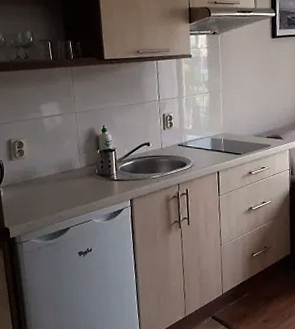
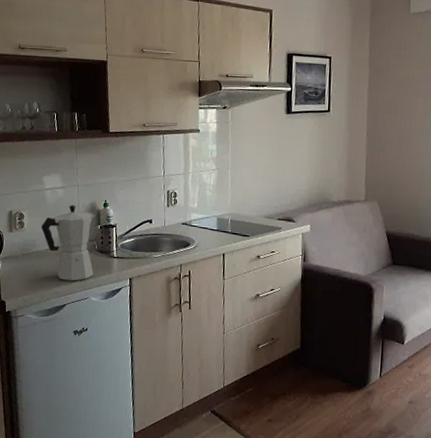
moka pot: none [40,131,96,205] -> present [40,205,96,281]

